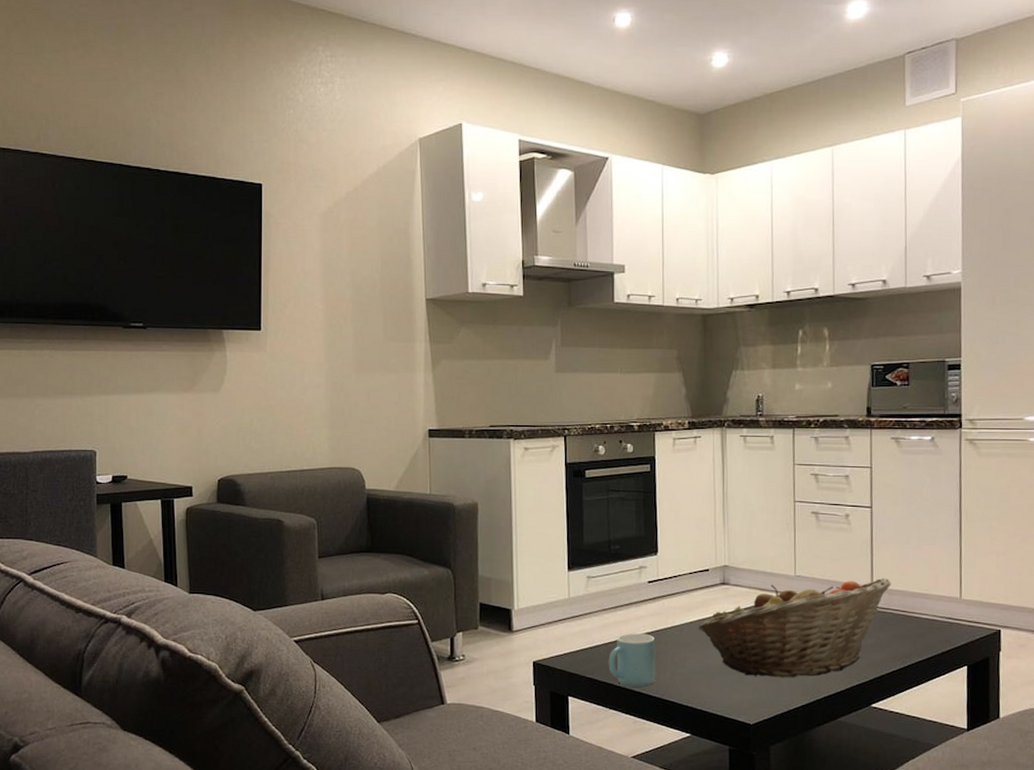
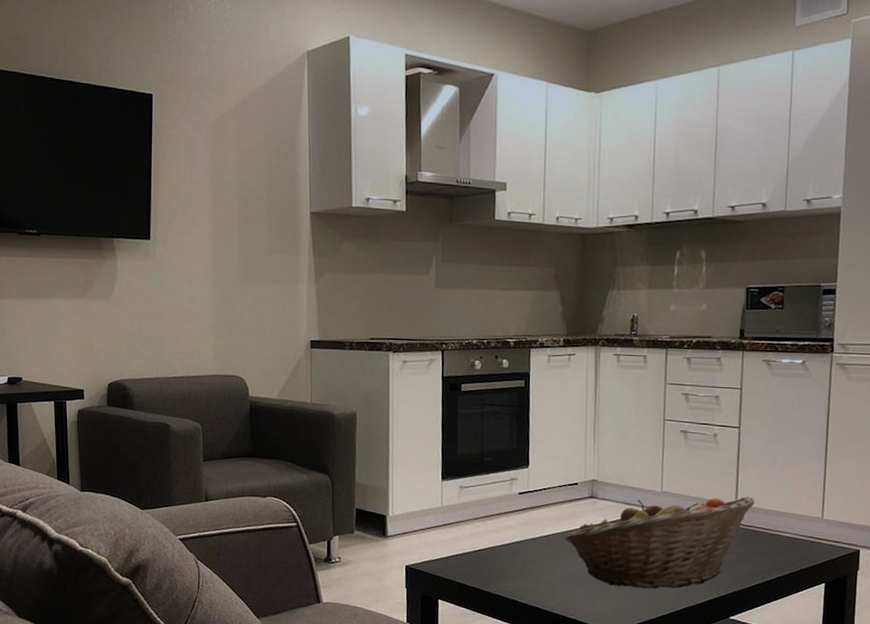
mug: present [608,633,656,687] -> none [477,542,524,593]

